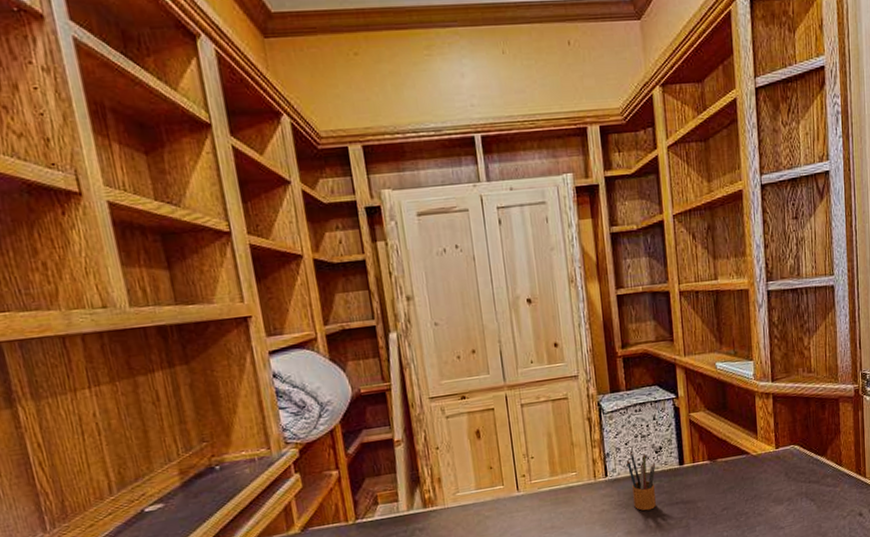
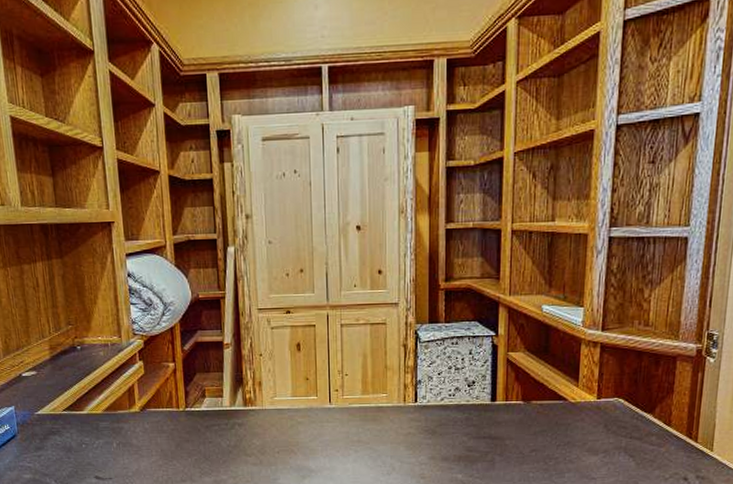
pencil box: present [626,452,656,511] -> none [437,382,466,440]

